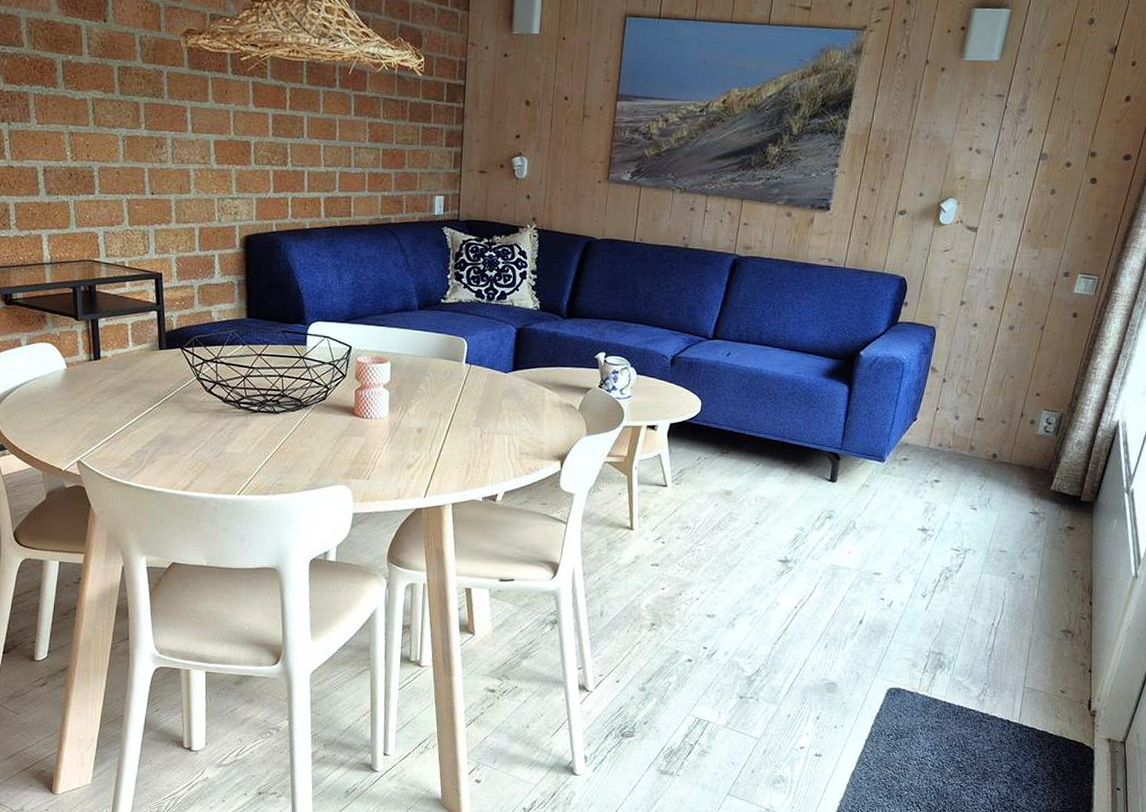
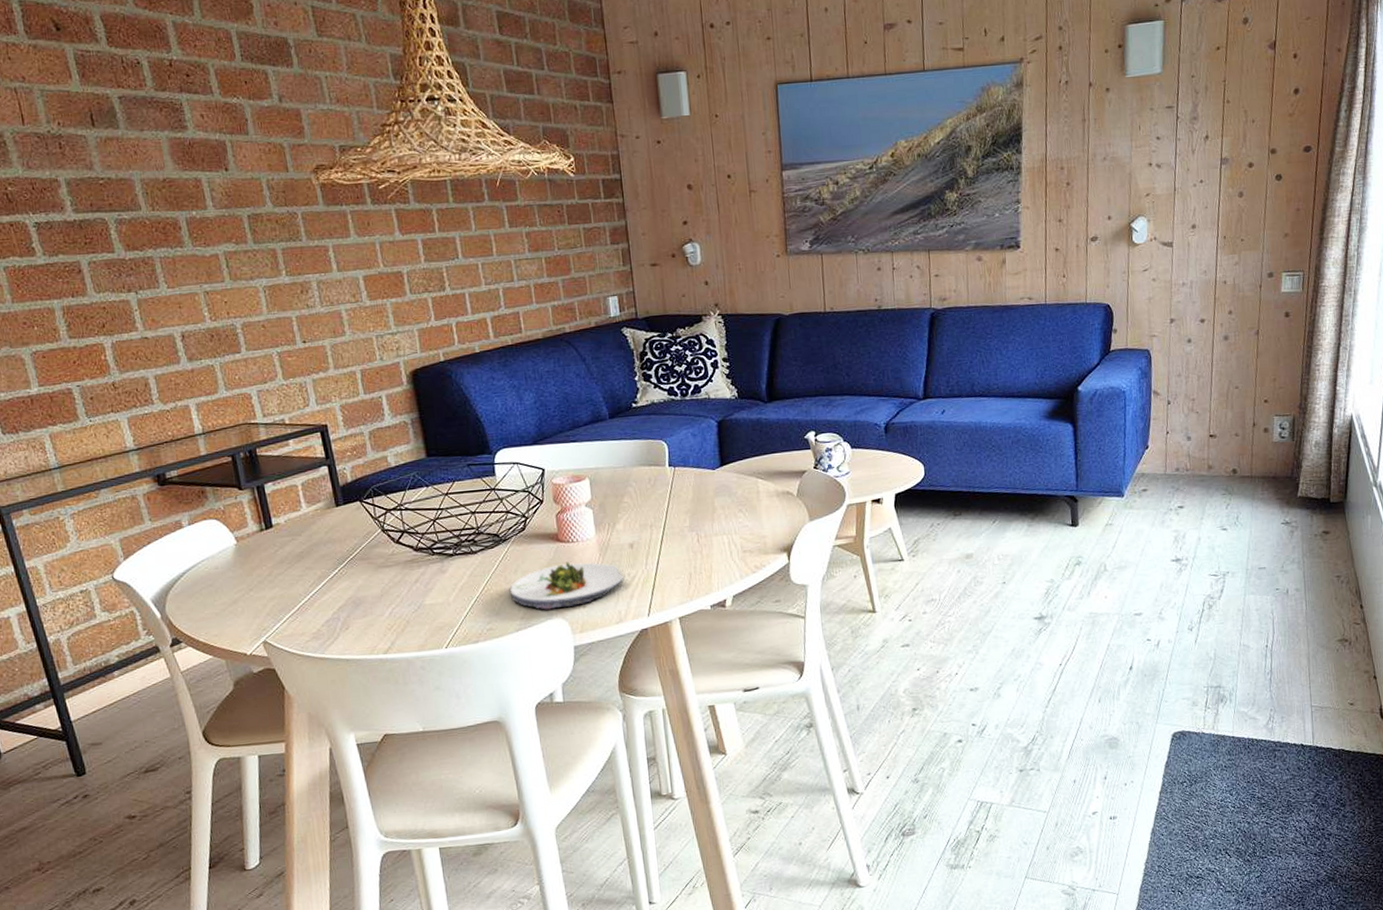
salad plate: none [303,435,407,477] -> present [509,562,623,610]

